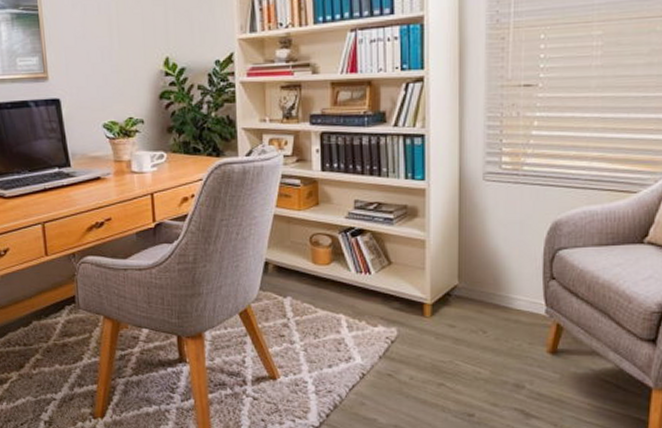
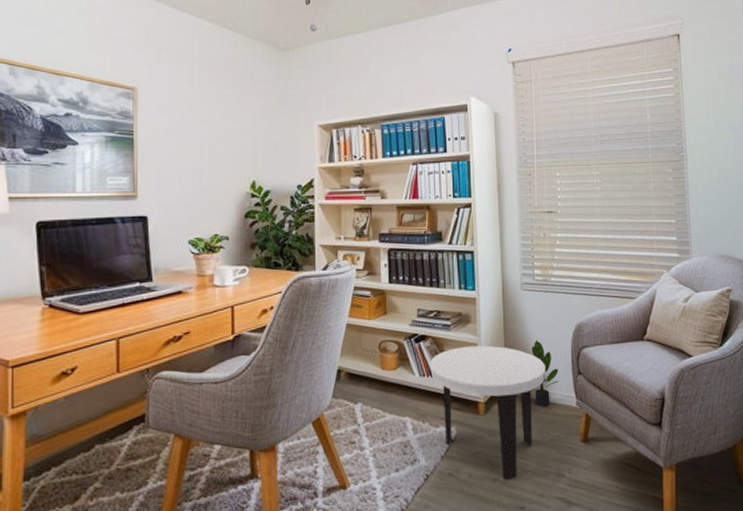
side table: none [368,242,509,384] -> present [430,345,546,479]
potted plant: none [492,239,526,314] -> present [531,340,559,408]

